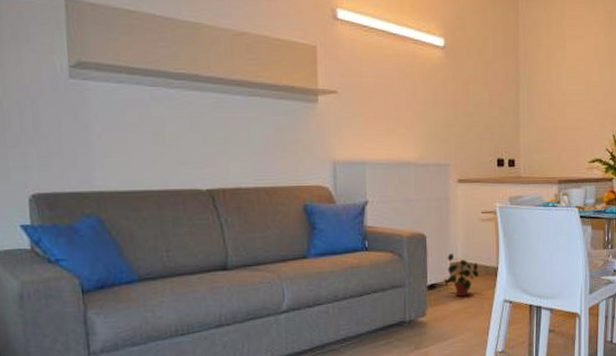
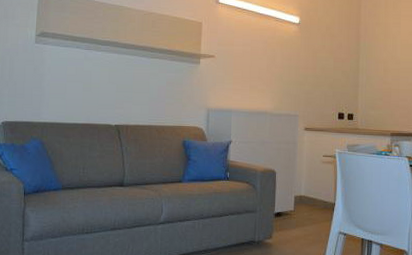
potted plant: present [444,254,479,297] -> none [289,188,318,226]

